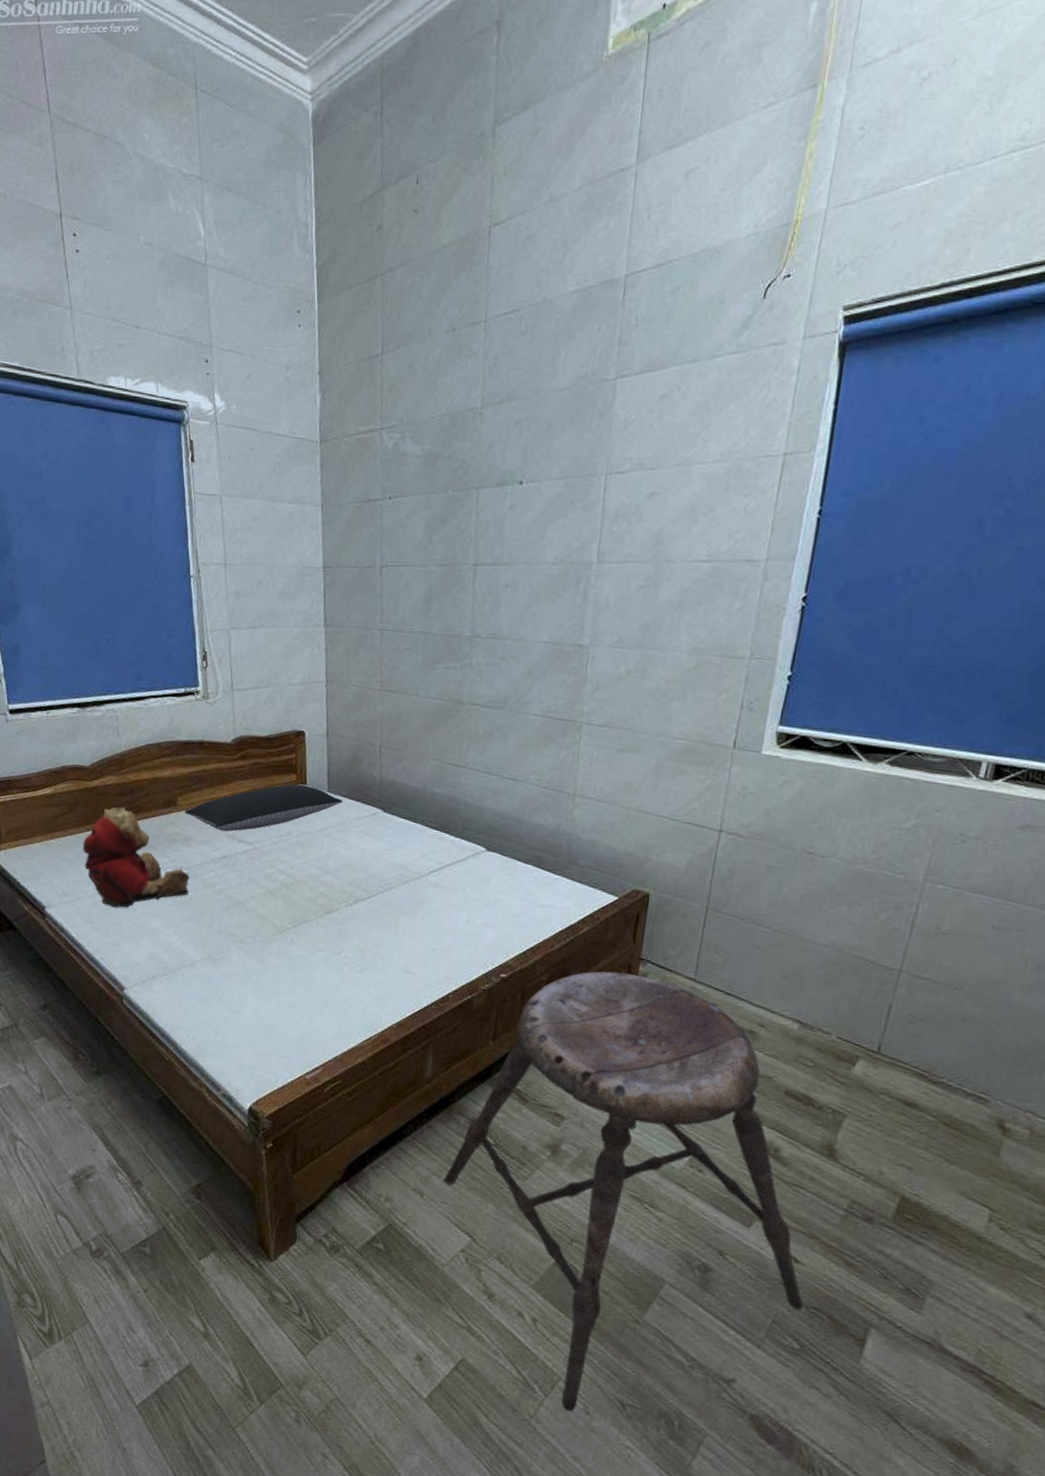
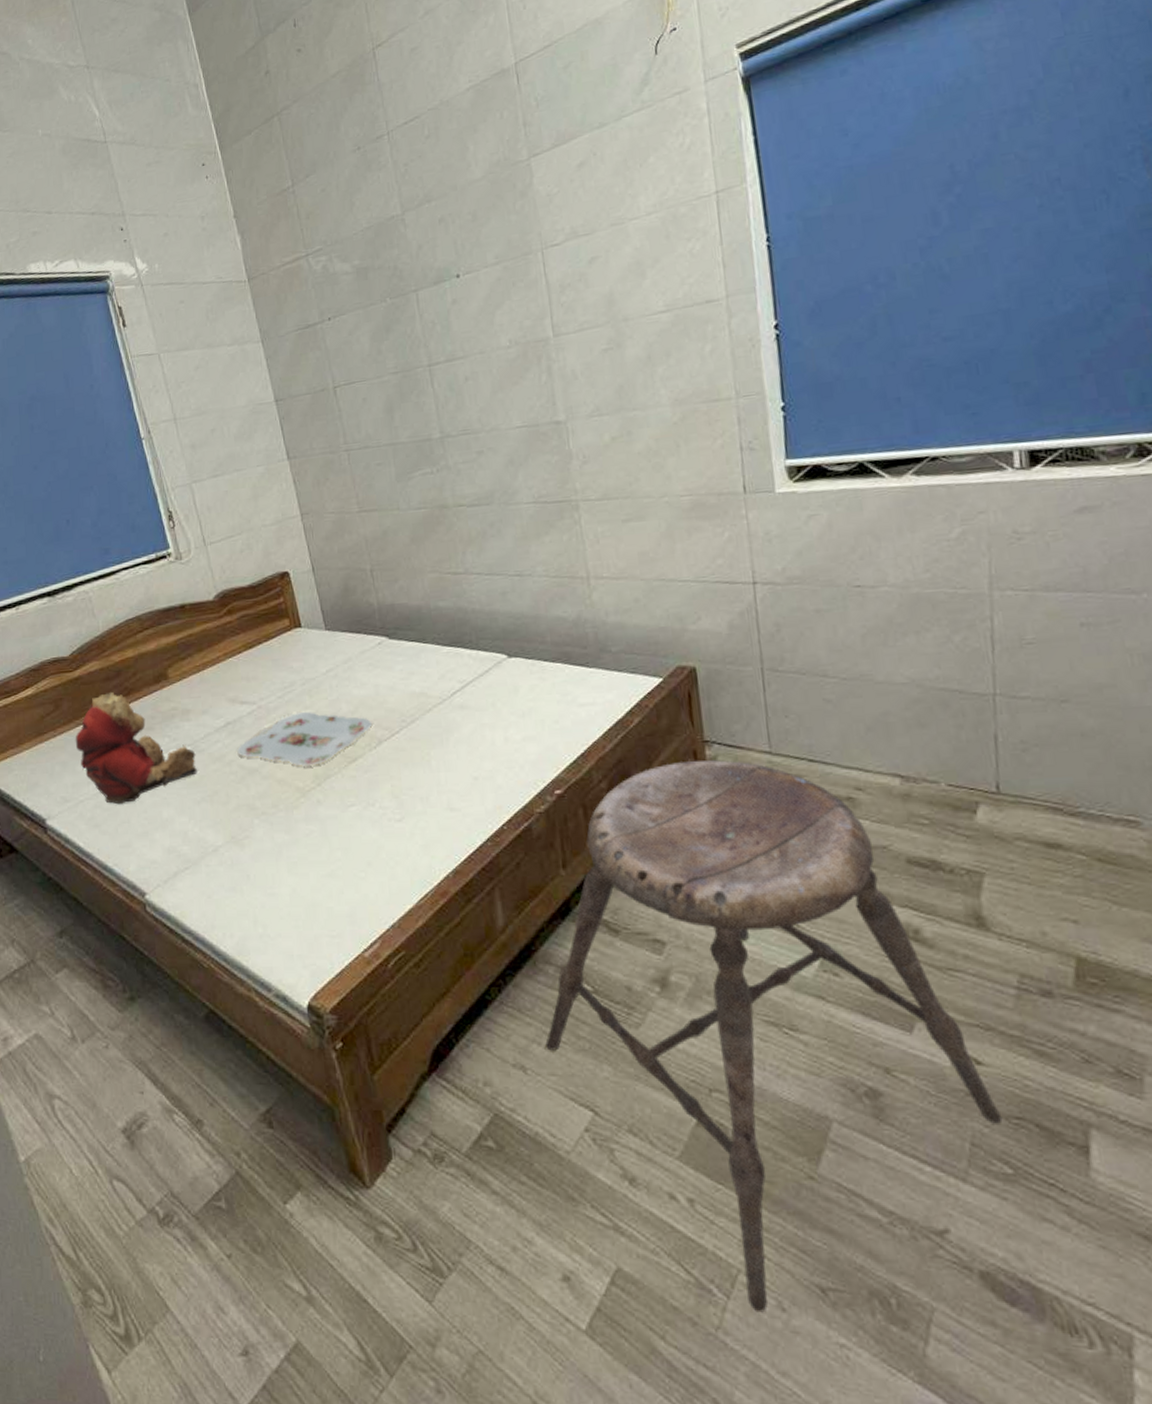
pillow: present [184,784,343,832] -> none [177,627,344,697]
serving tray: none [227,860,352,910] -> present [237,712,372,767]

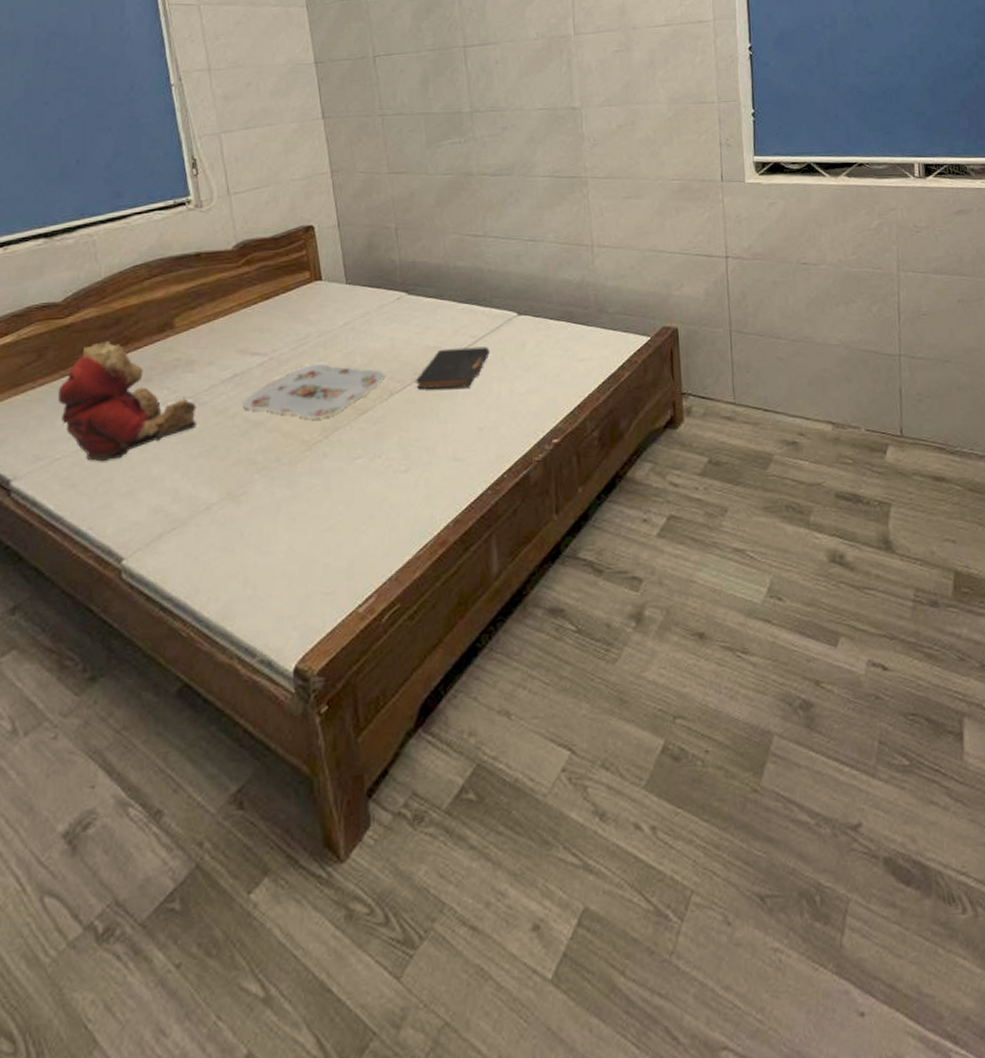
book: none [402,691,480,737] -> present [415,346,490,389]
stool: present [545,760,1003,1313] -> none [530,410,902,931]

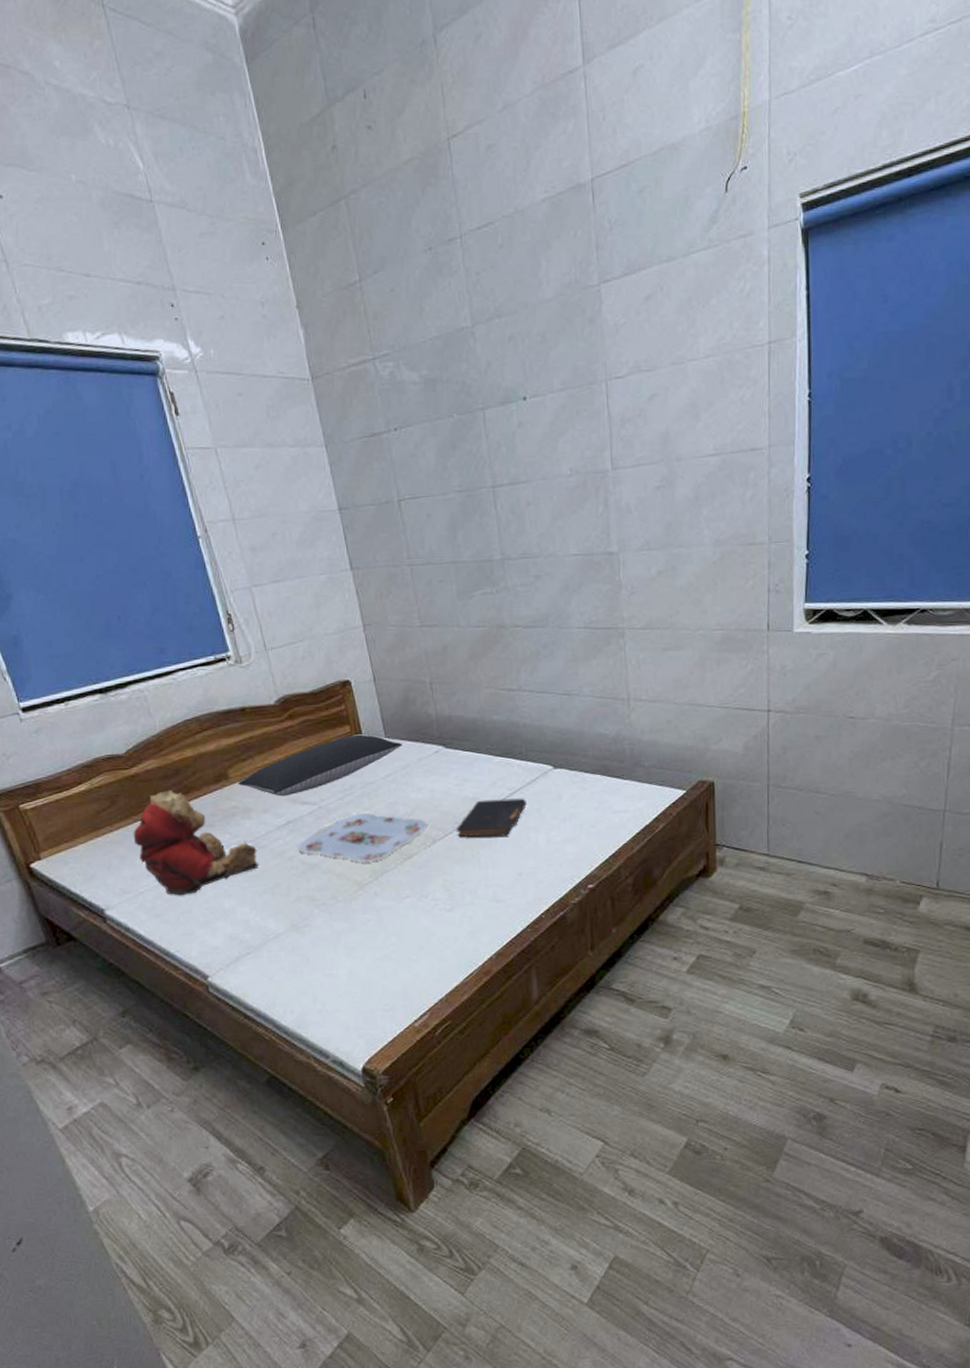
pillow: none [183,280,363,347] -> present [238,734,402,797]

